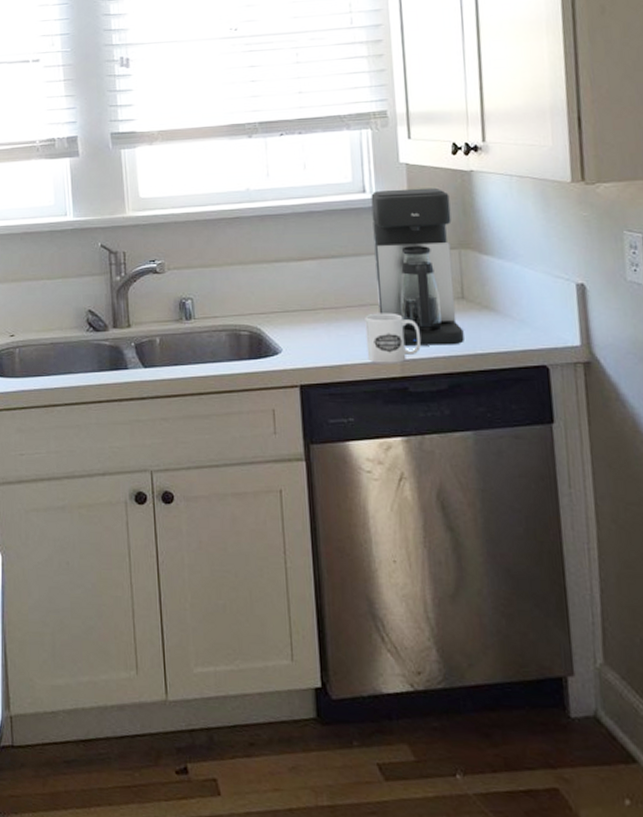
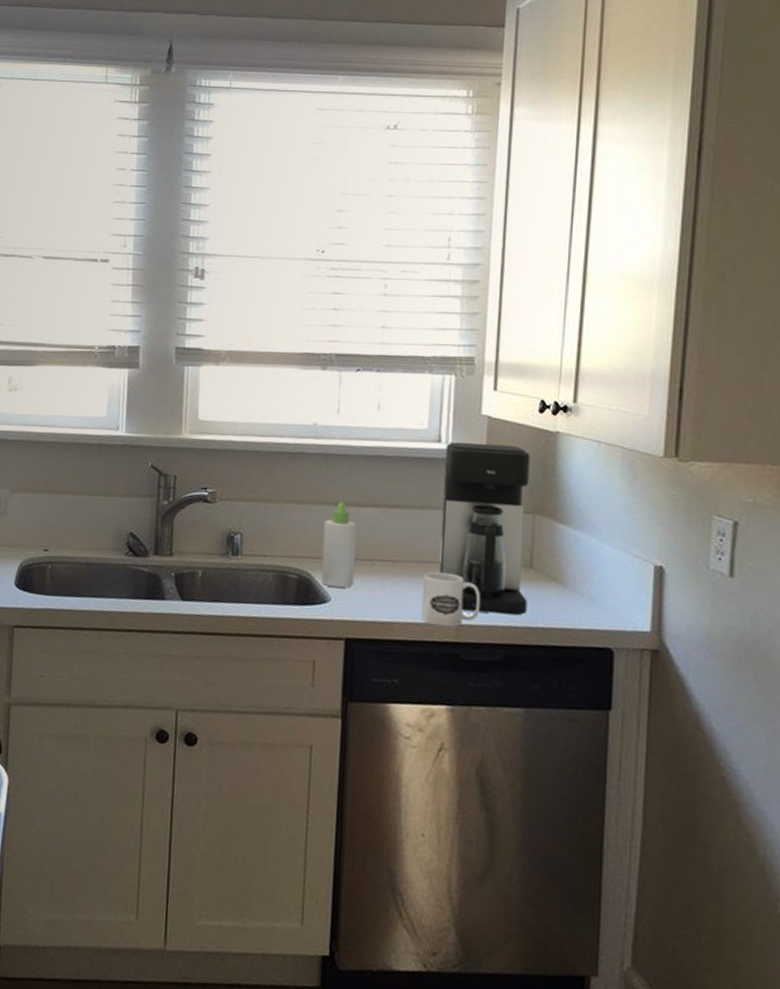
bottle: none [267,253,302,338] -> present [321,496,357,588]

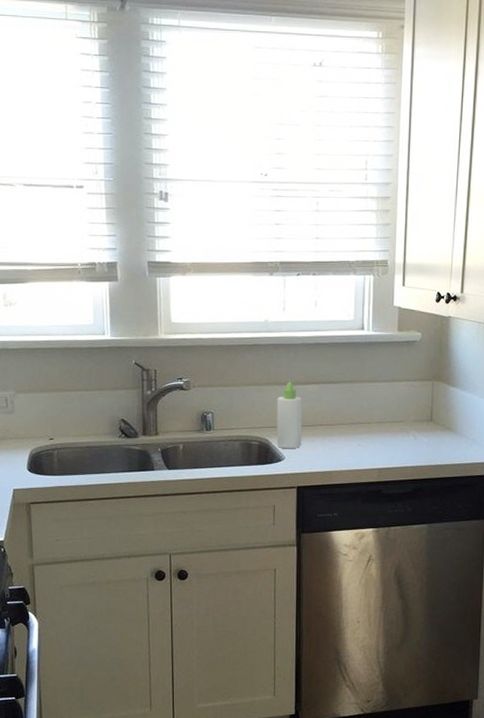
mug: present [421,571,481,628] -> none [352,430,396,471]
coffee maker: present [439,442,530,616] -> none [365,328,430,458]

